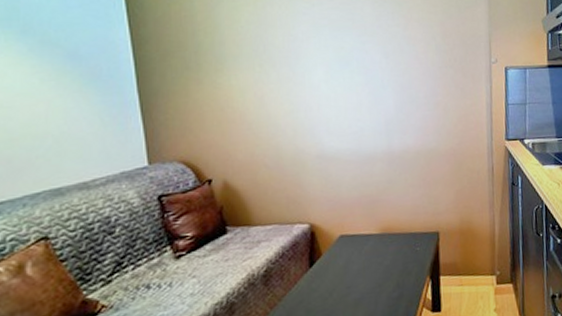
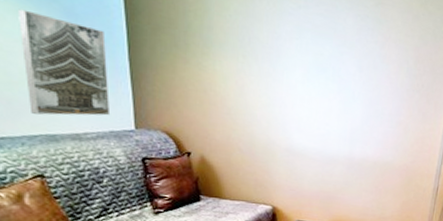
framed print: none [20,61,121,169] -> present [19,9,111,116]

